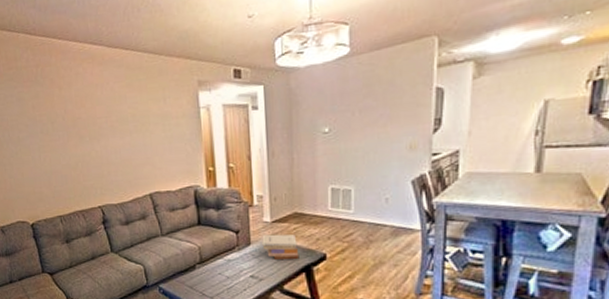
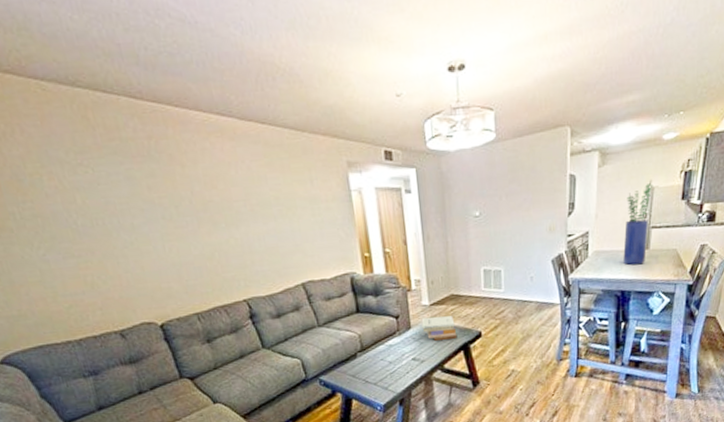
vase: none [505,90,547,191] -> present [623,179,653,265]

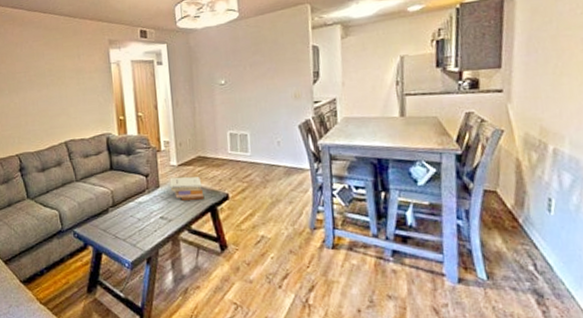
vase: present [623,179,653,265] -> none [374,48,403,133]

